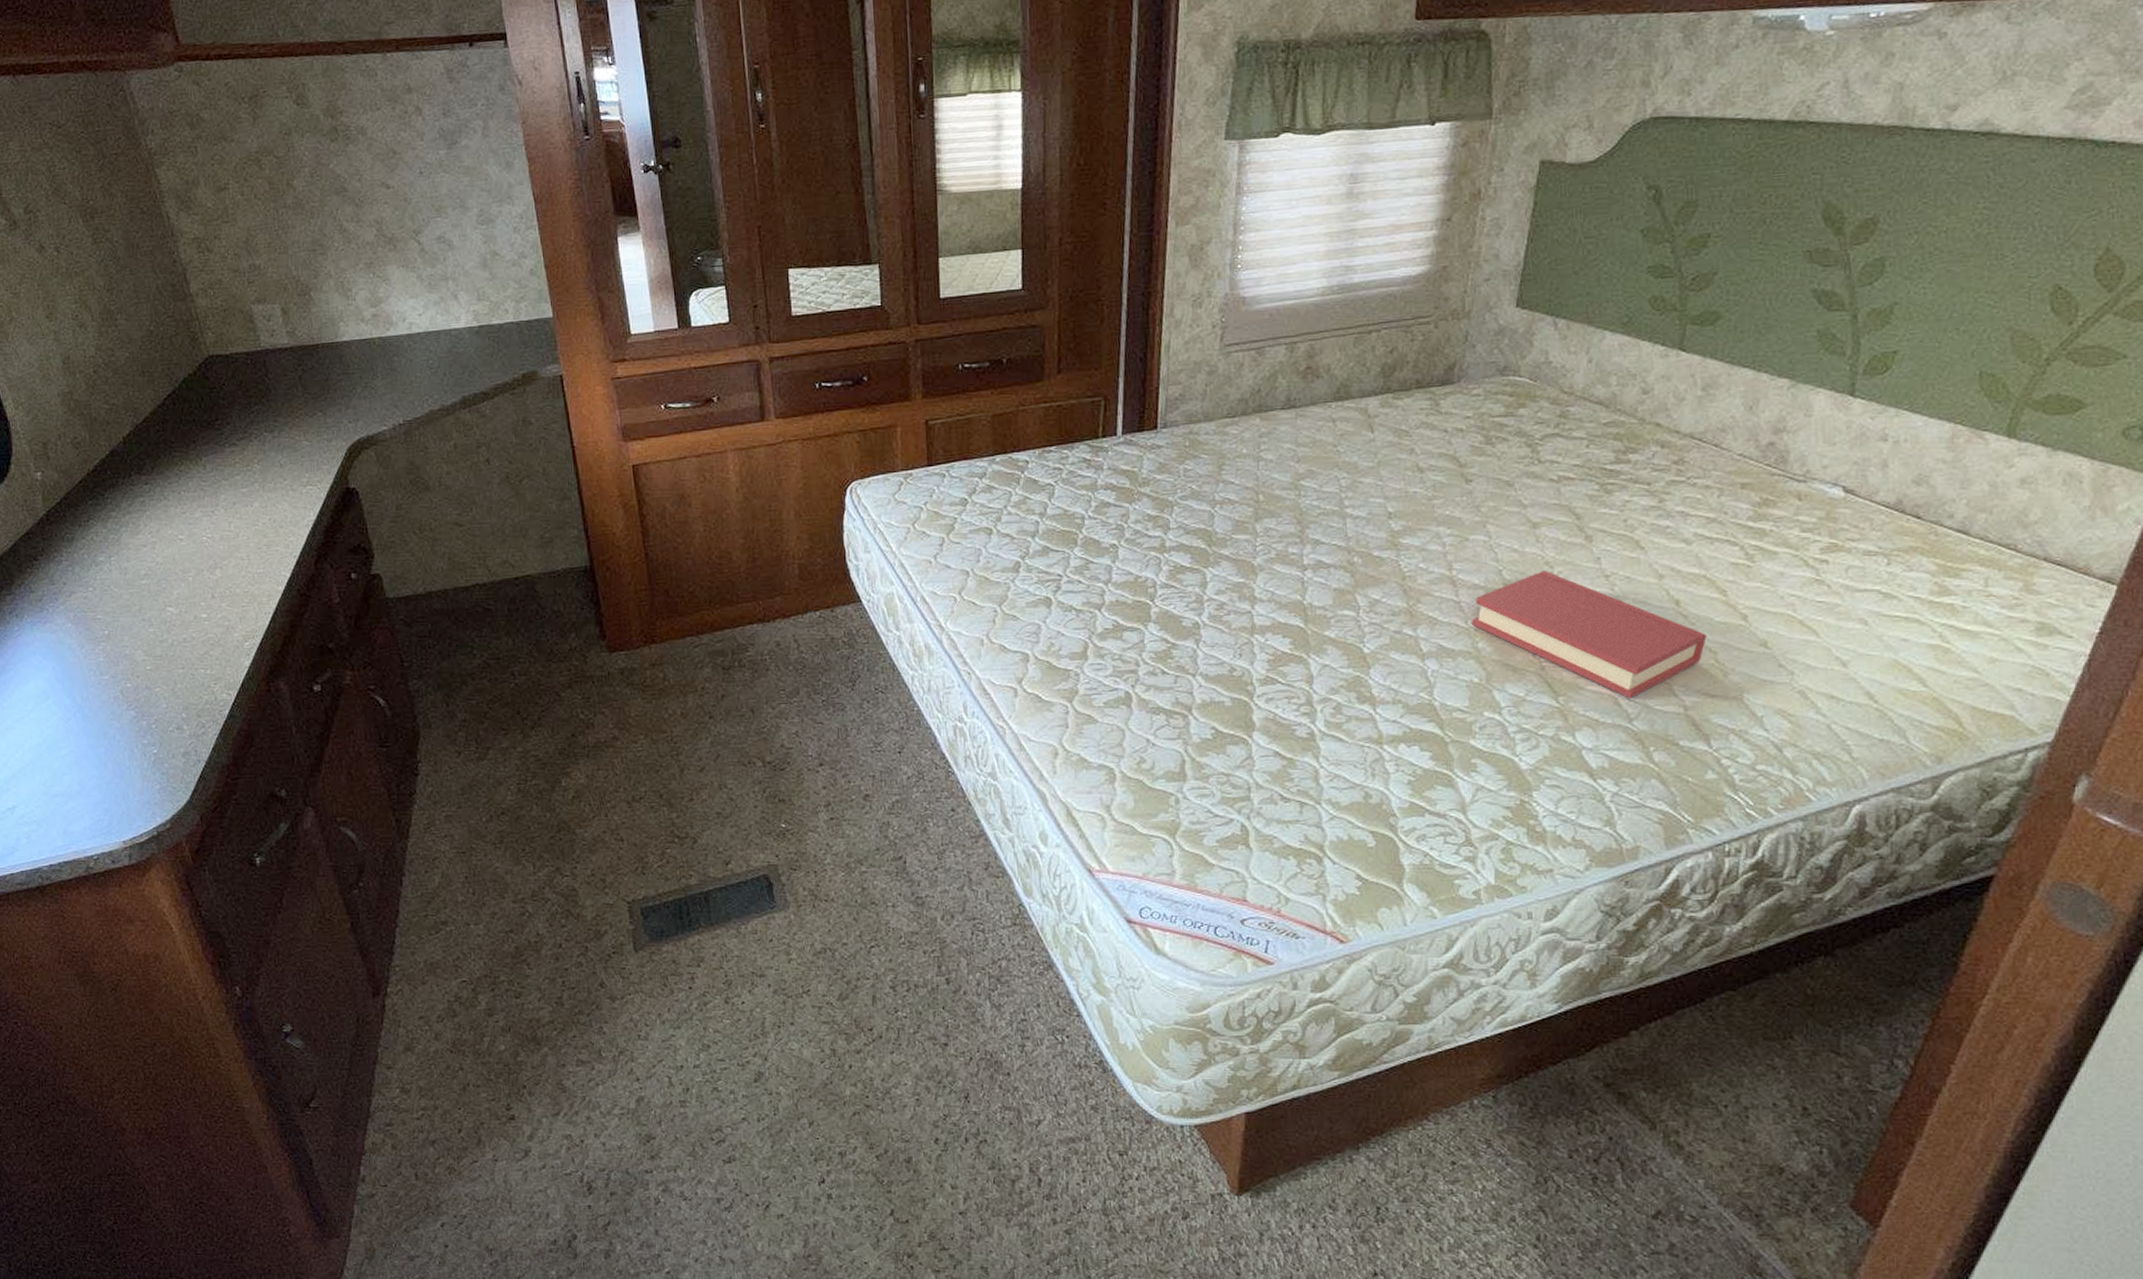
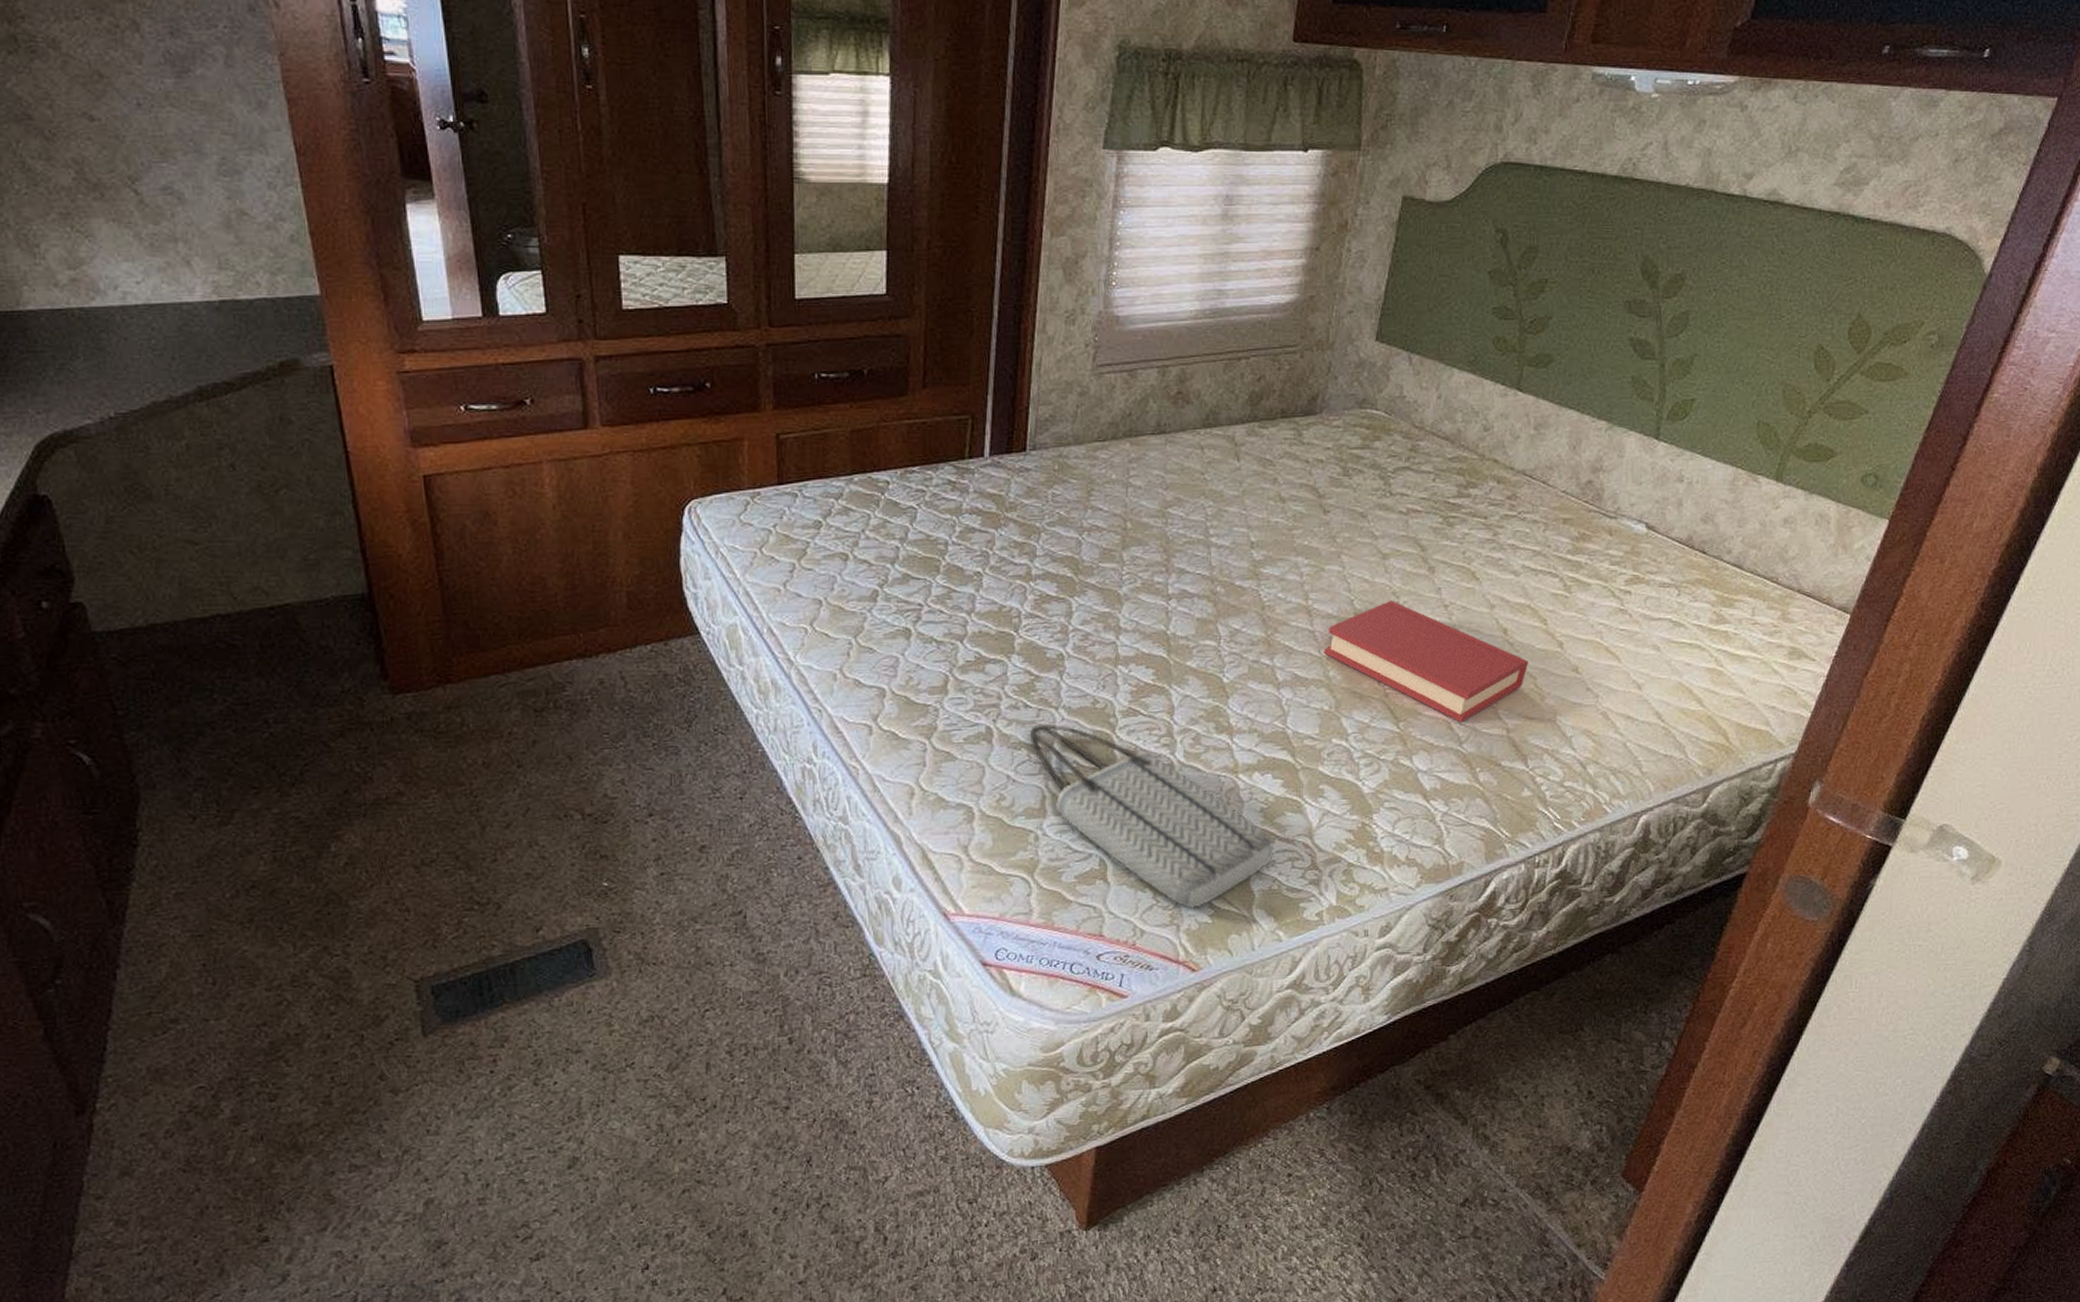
tote bag: none [1167,691,1425,879] -> present [1029,725,1275,909]

